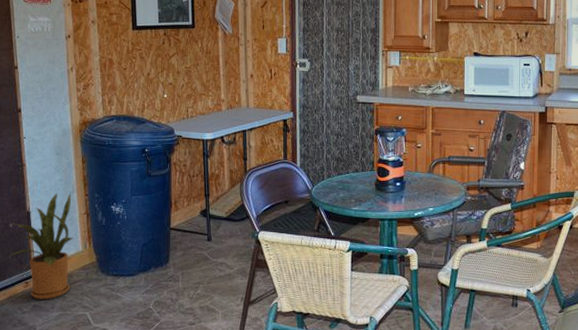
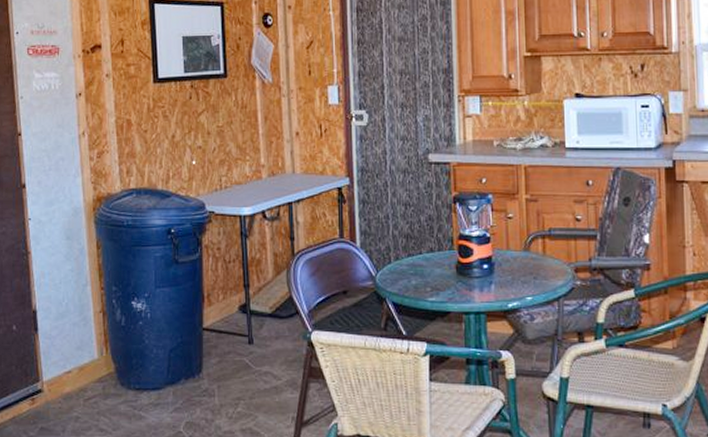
house plant: present [9,193,73,300] -> none [13,286,87,421]

